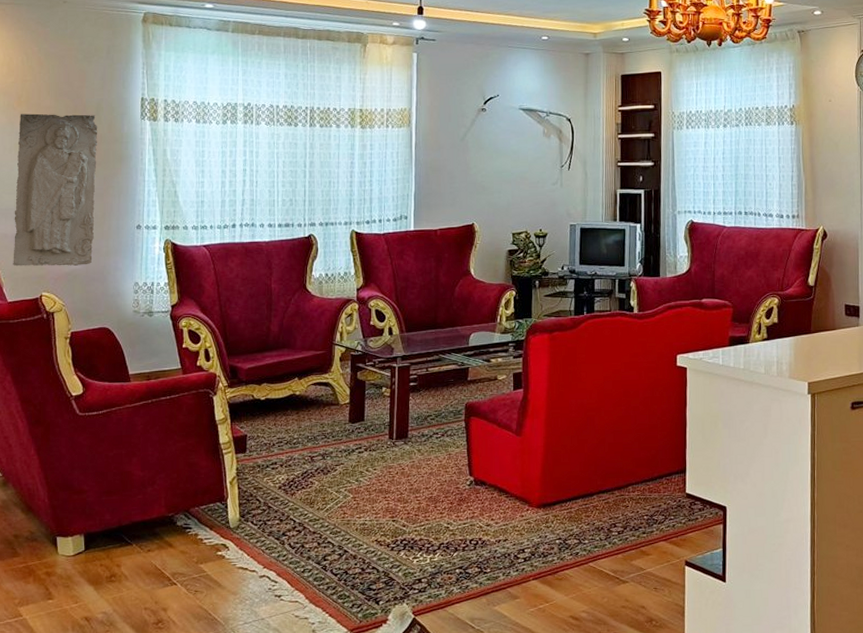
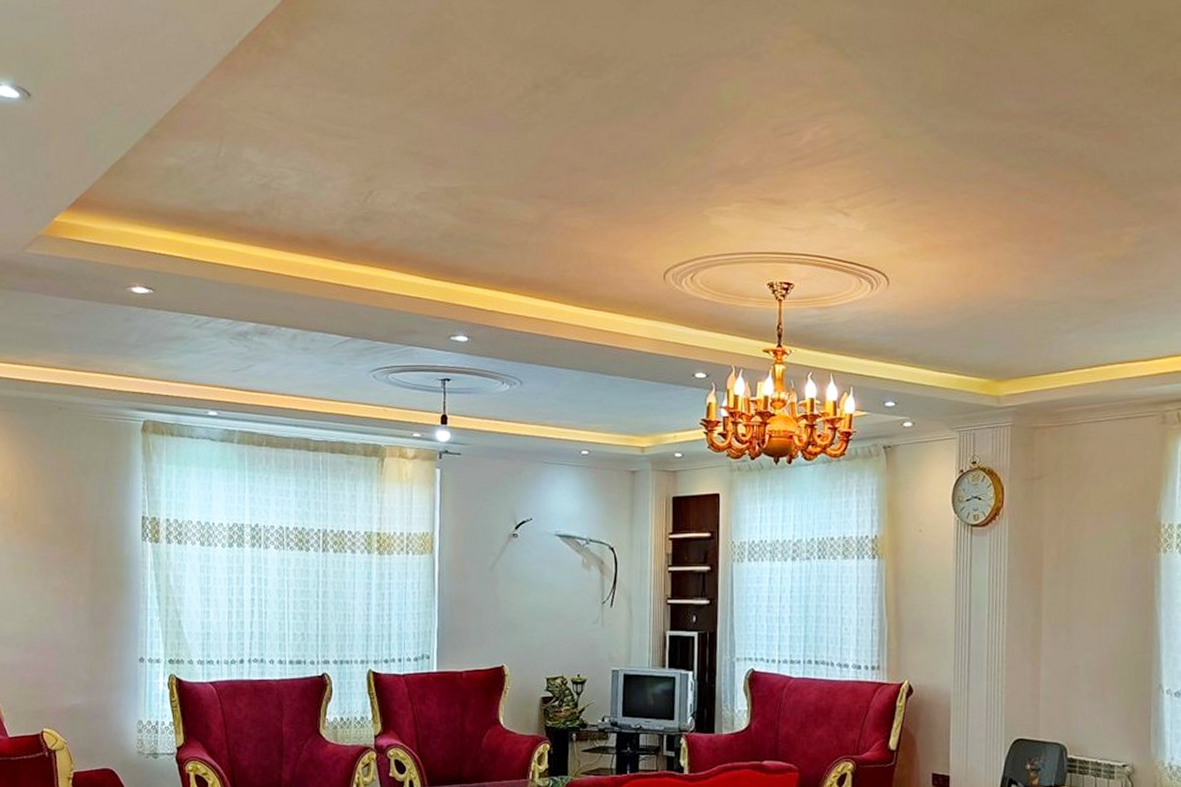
stone relief: present [13,113,98,267] -> none [12,532,98,700]

